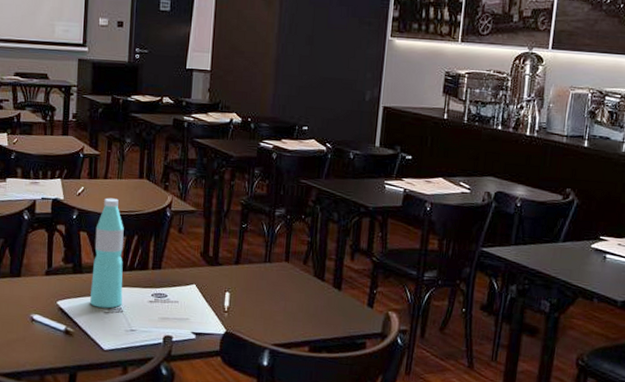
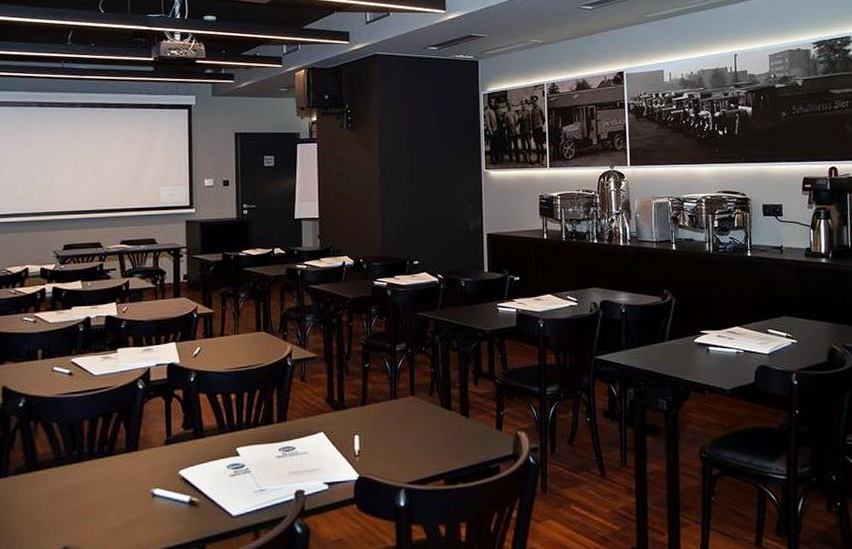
water bottle: present [90,198,124,308] -> none [214,355,249,471]

